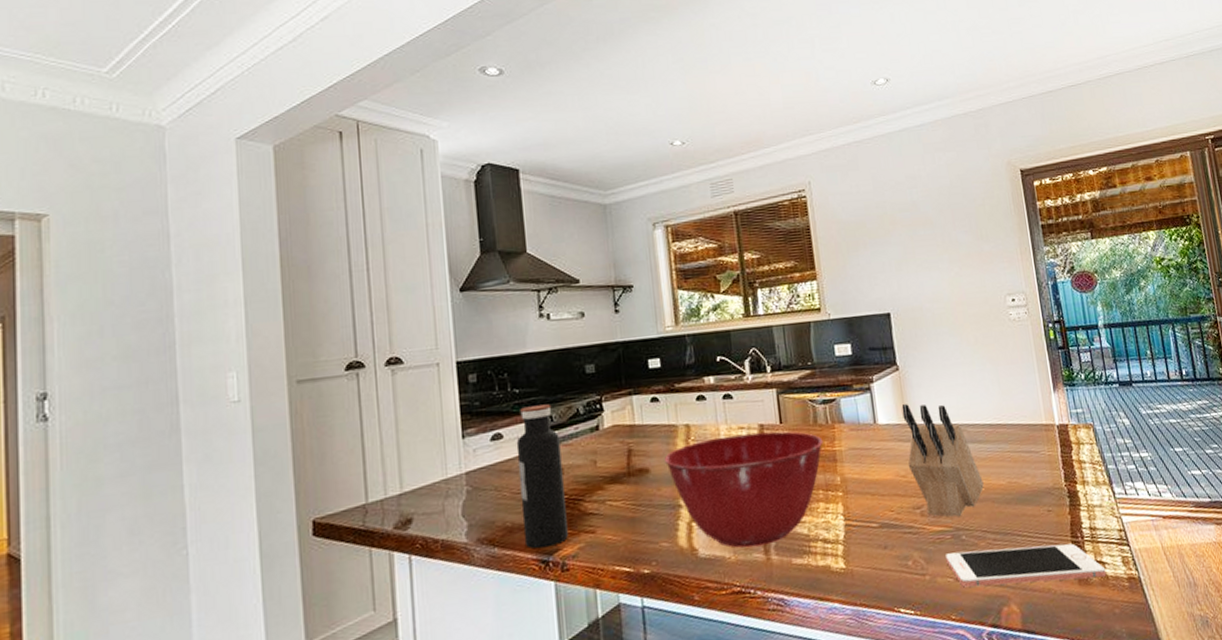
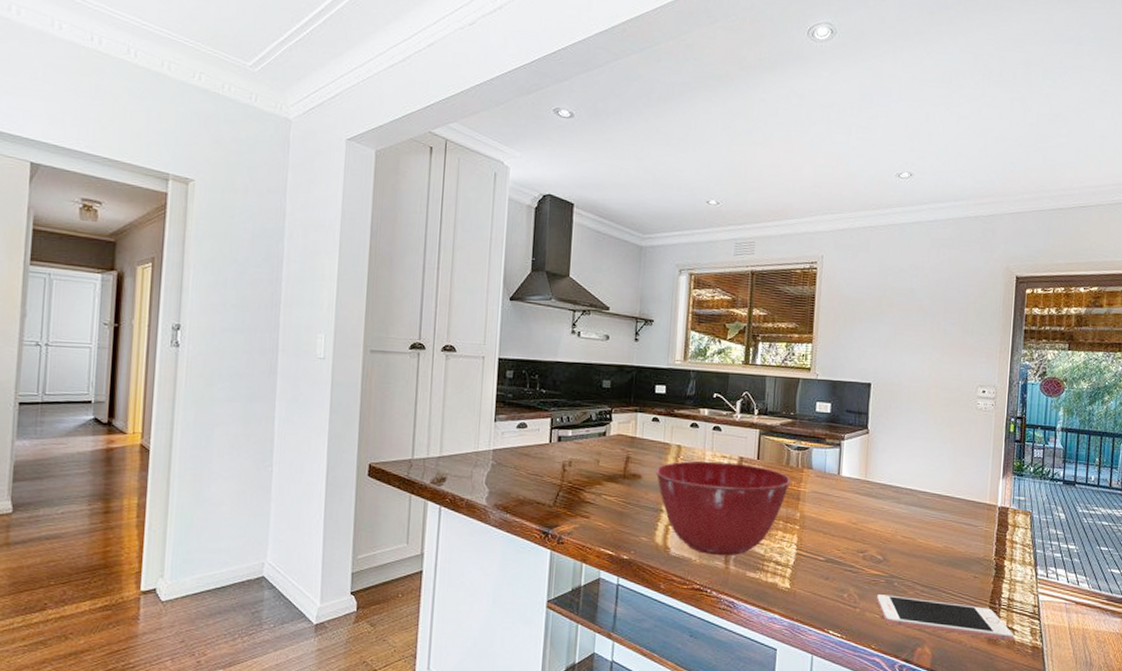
water bottle: present [516,404,568,550] -> none [531,405,573,522]
knife block: present [901,404,984,517] -> none [860,464,923,567]

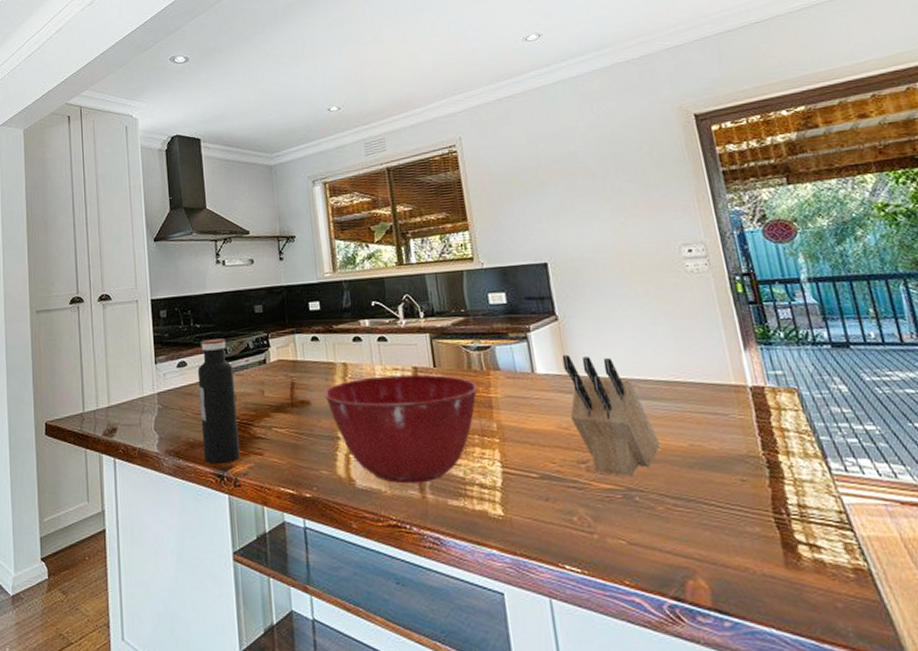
water bottle: none [531,405,573,522] -> present [197,338,240,465]
knife block: none [860,464,923,567] -> present [562,355,660,477]
cell phone: present [877,594,1014,641] -> none [616,513,824,563]

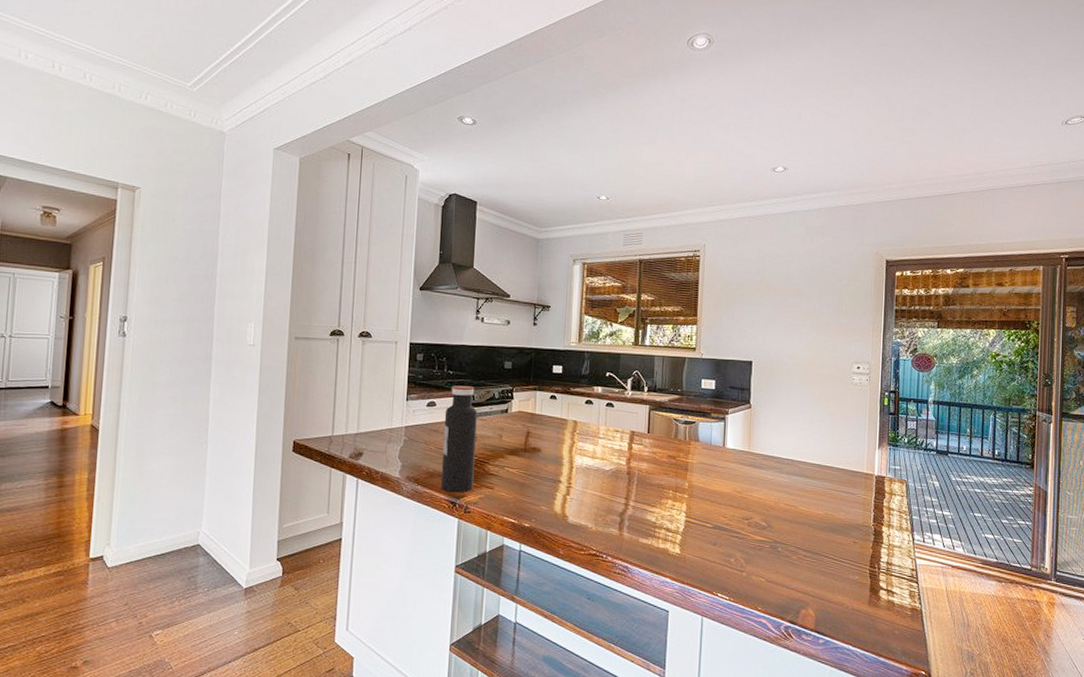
mixing bowl: present [324,374,478,484] -> none [554,435,680,524]
knife block: present [562,355,660,477] -> none [744,436,804,533]

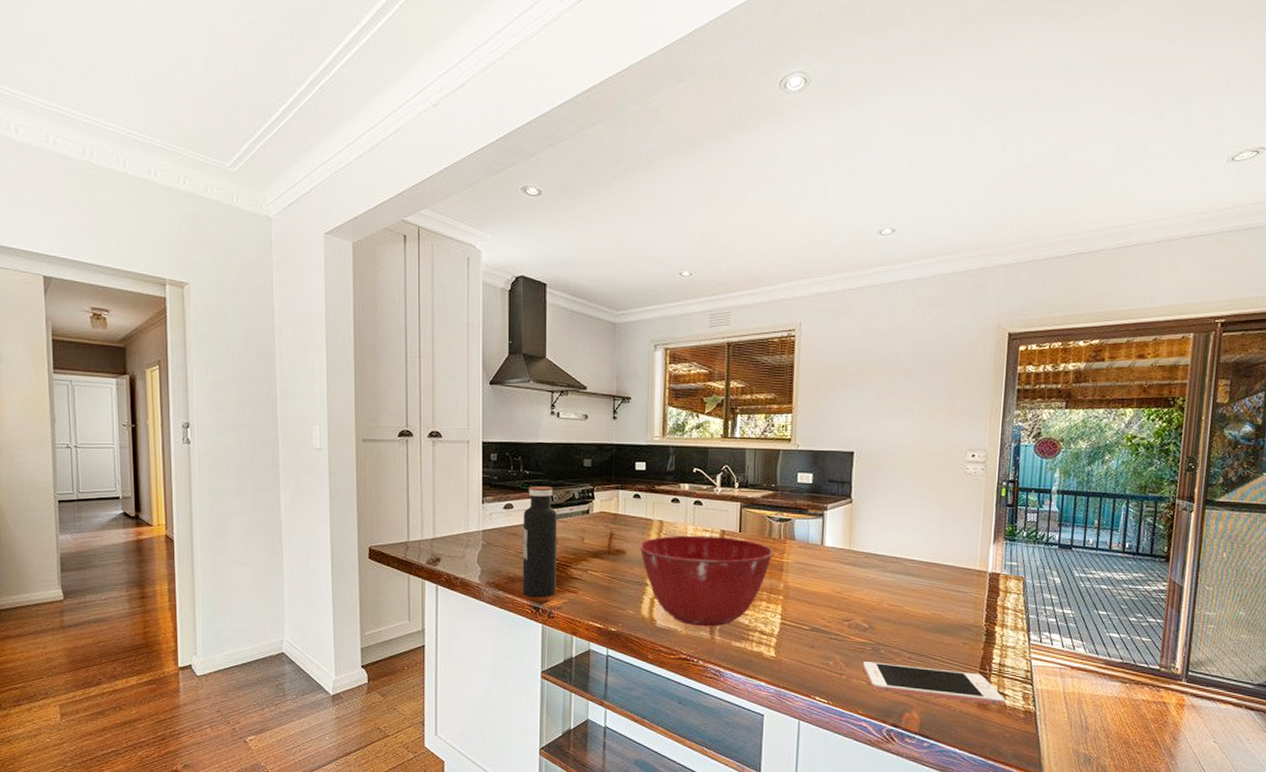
mixing bowl: none [554,435,680,524] -> present [639,535,774,627]
cell phone: none [762,559,894,603] -> present [863,662,1006,706]

